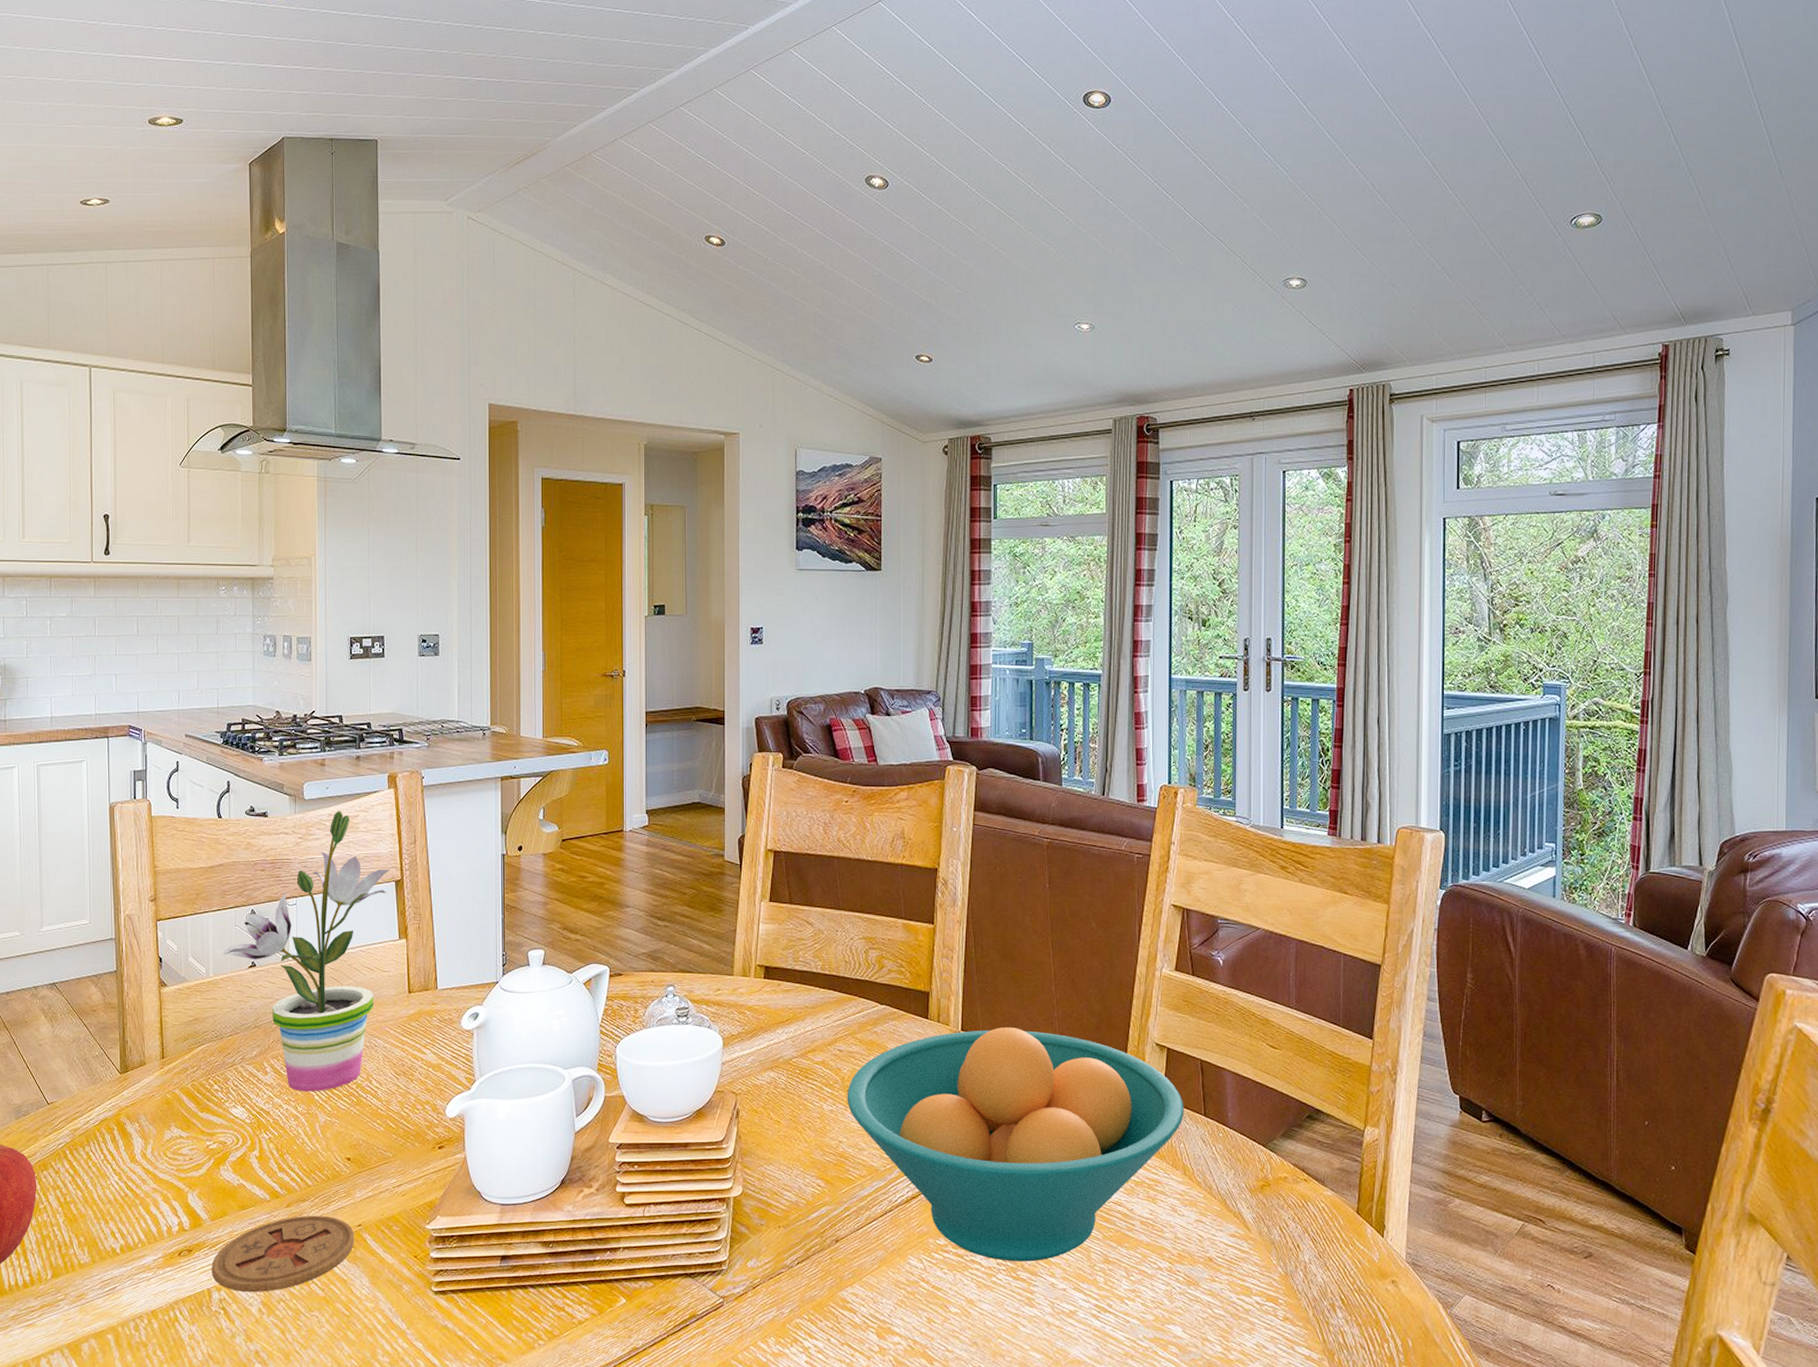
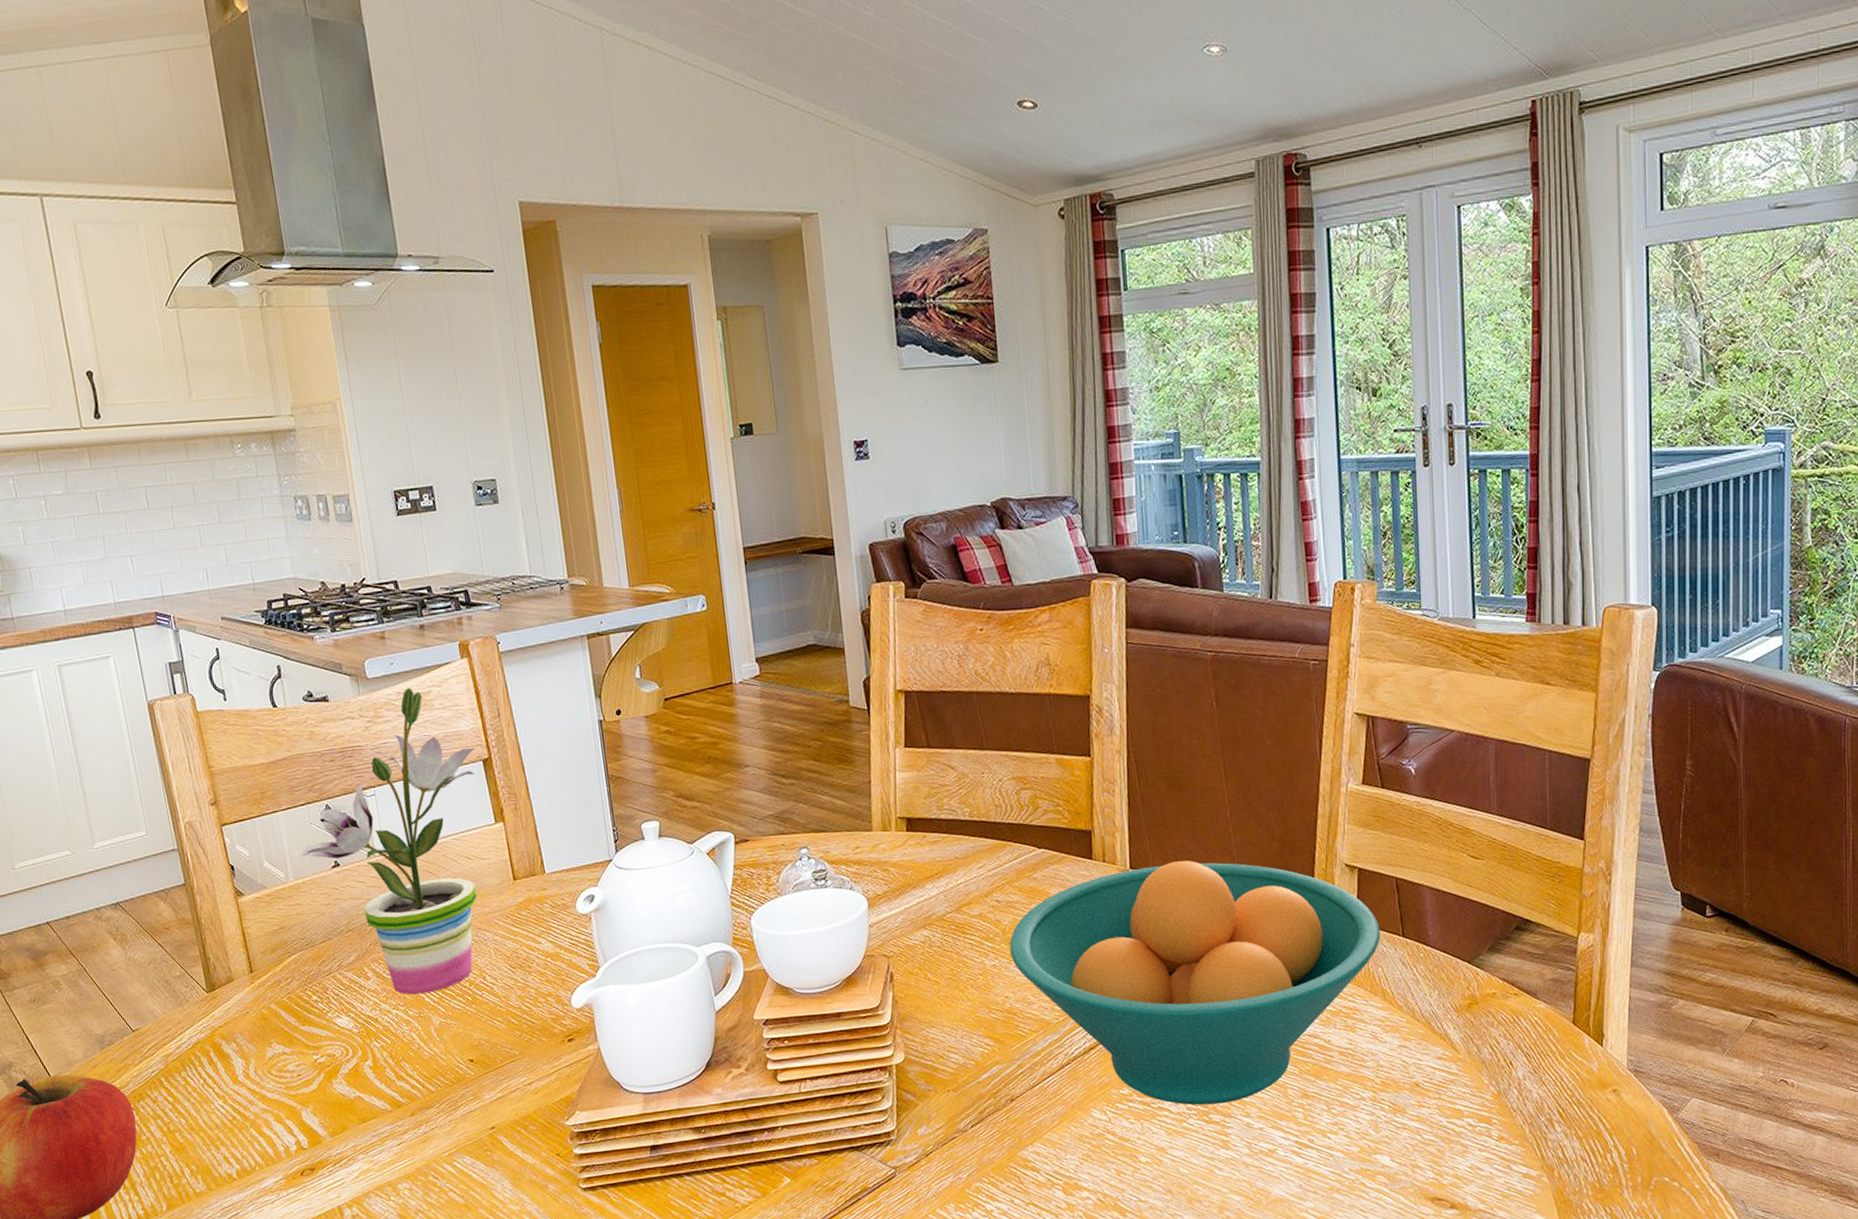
coaster: present [211,1215,354,1293] -> none [338,1121,490,1207]

